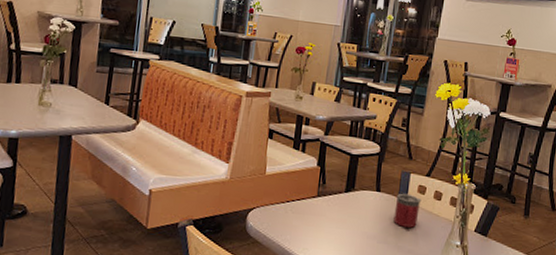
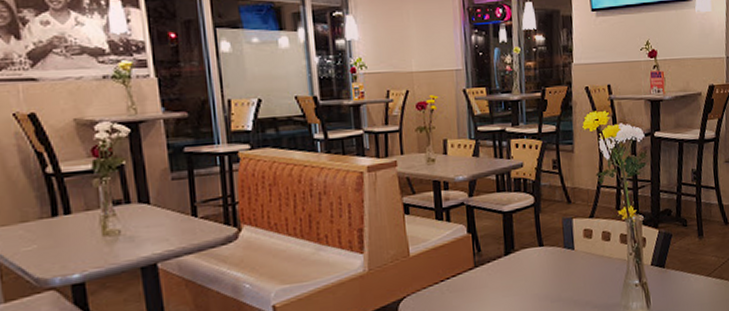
beverage cup: present [393,193,422,228] -> none [562,241,590,279]

